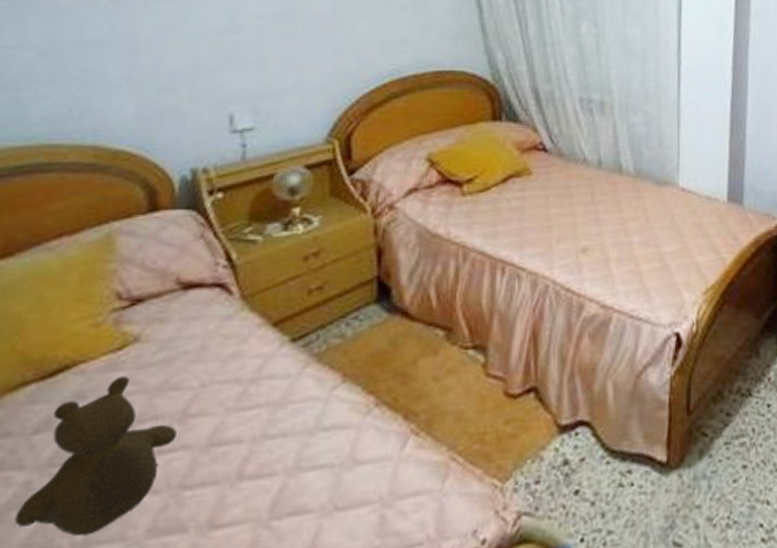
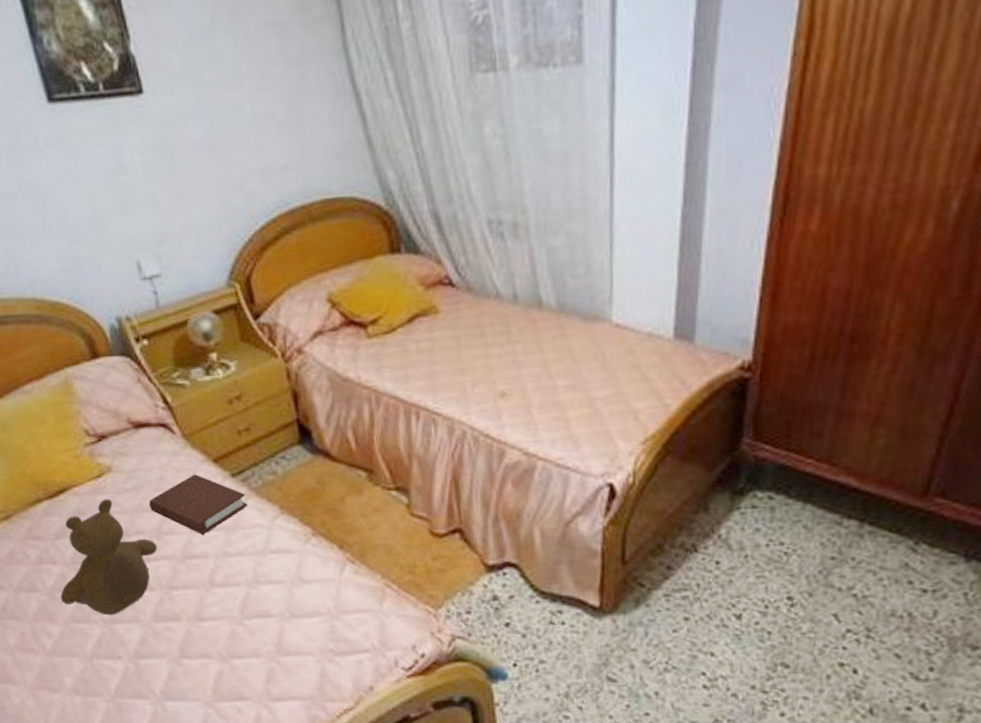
book: none [179,341,305,414] -> present [149,474,248,534]

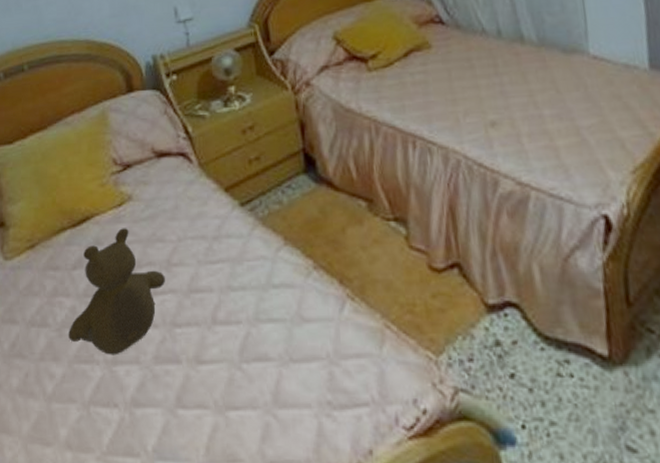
book: present [149,474,248,534] -> none [163,203,254,266]

